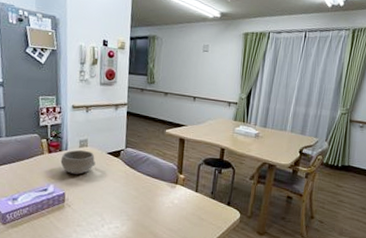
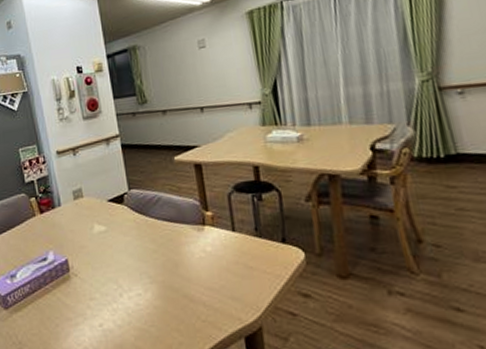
bowl: present [60,149,96,175] -> none [55,202,97,234]

